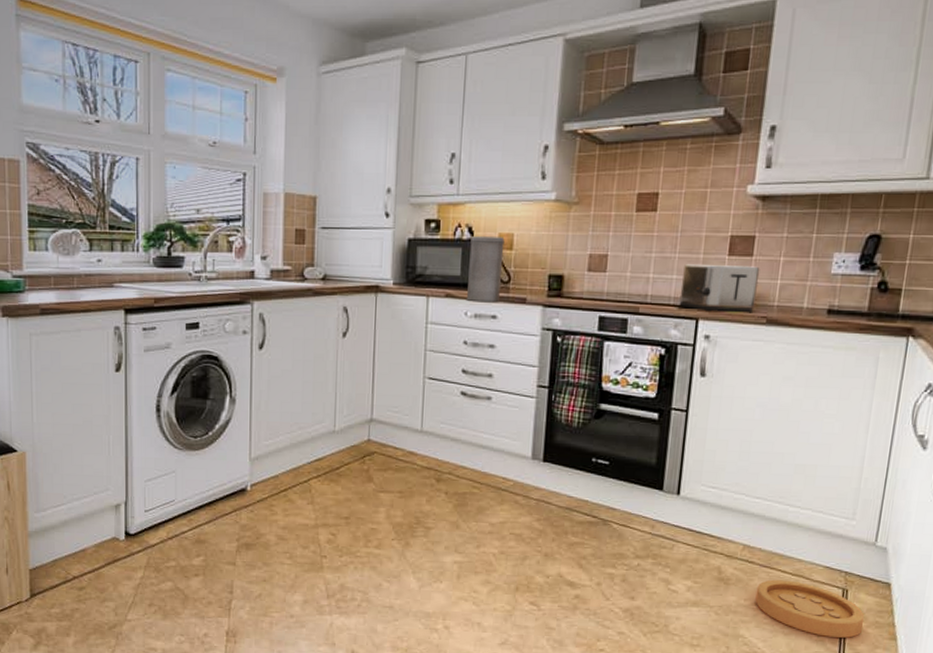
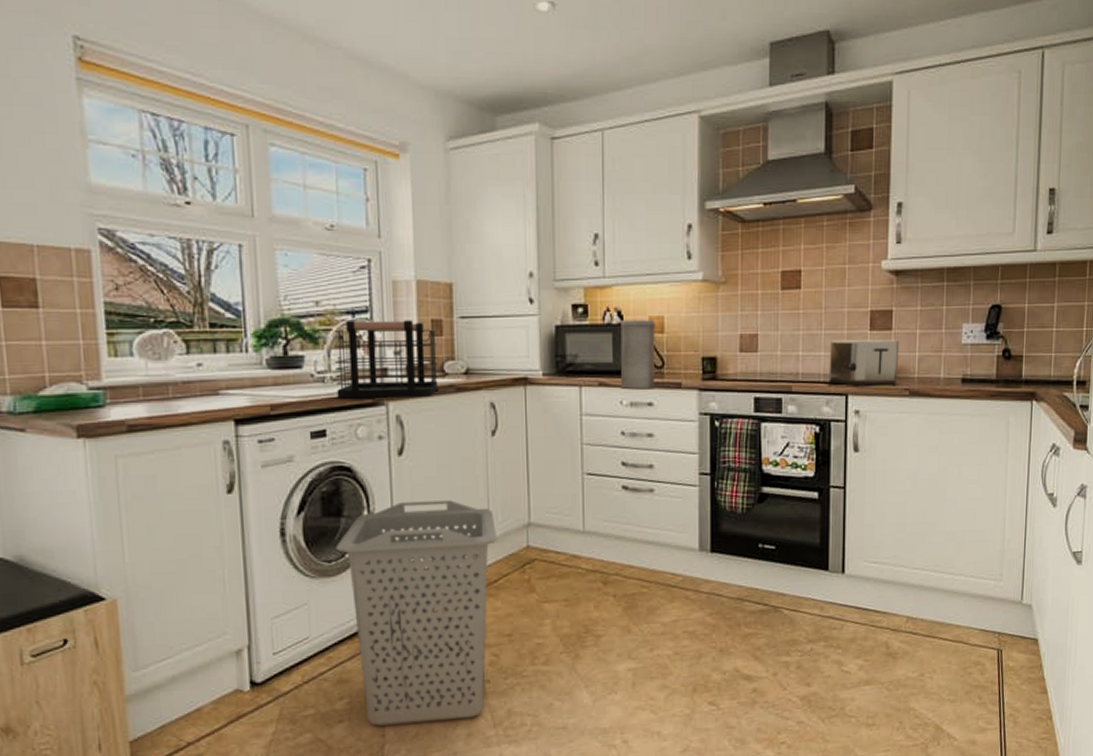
laundry basket: none [201,391,342,588] -> present [335,500,498,726]
dish rack: none [210,228,299,299] -> present [334,320,438,399]
pet bowl: present [755,579,864,639] -> none [922,647,1018,699]

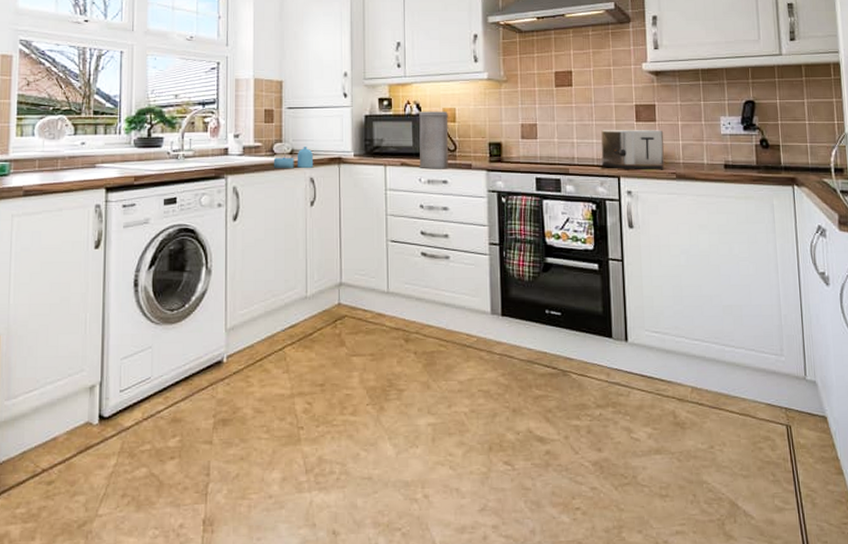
dish rack: present [334,320,438,399] -> none [187,110,268,173]
laundry basket: present [335,500,498,726] -> none [178,260,313,465]
soap dispenser: none [444,365,495,393] -> present [273,147,314,169]

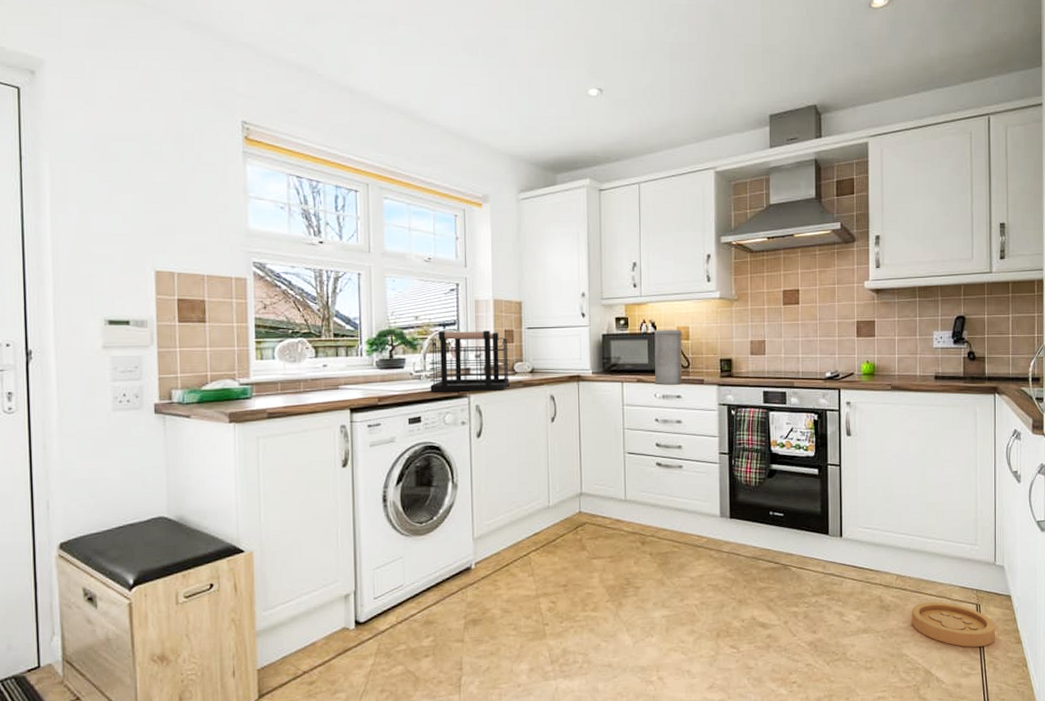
dish rack: none [187,110,268,173] -> present [429,331,510,392]
soap dispenser: present [273,147,314,169] -> none [514,365,554,388]
toaster: present [600,129,664,170] -> none [824,344,882,383]
pet bowl: none [710,420,811,477] -> present [911,601,995,648]

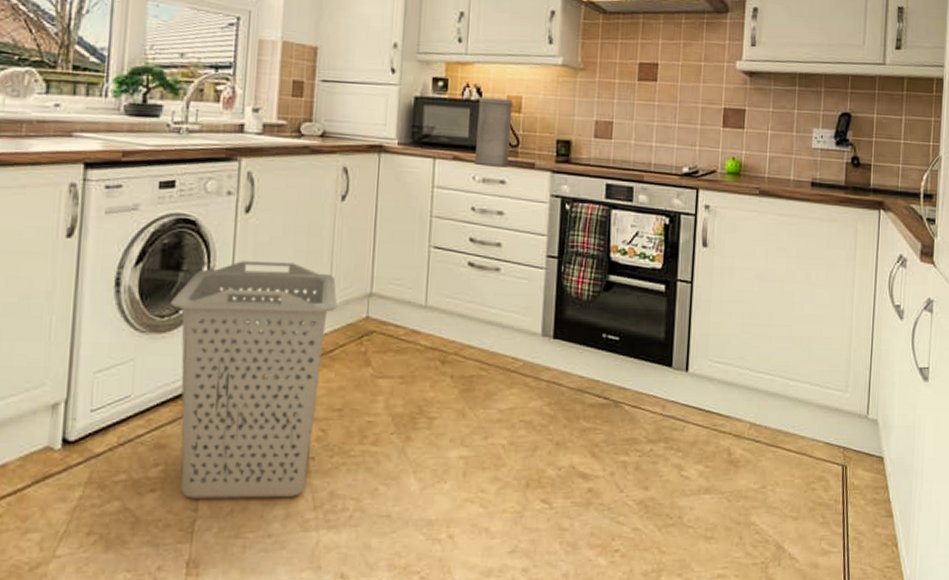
laundry basket: none [426,474,556,661] -> present [170,261,338,499]
dish rack: present [429,331,510,392] -> none [190,75,297,157]
pet bowl: present [911,601,995,648] -> none [764,459,863,520]

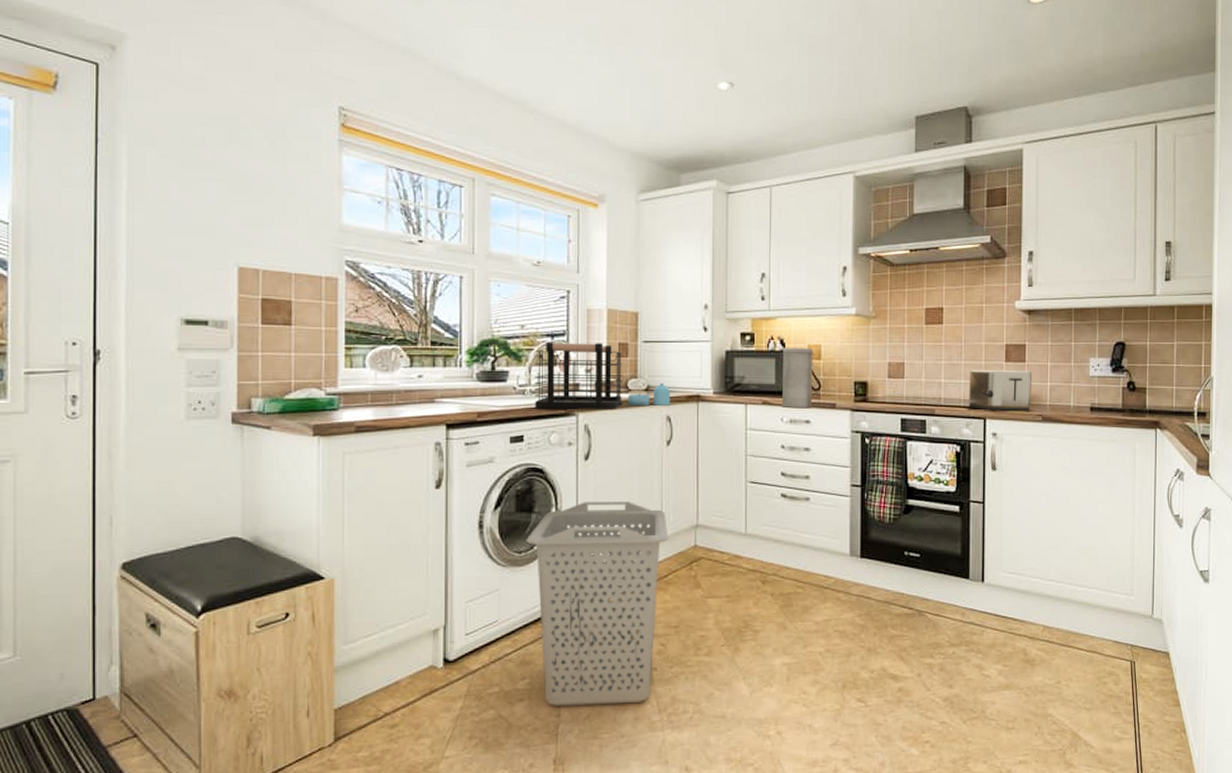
dish rack: none [190,75,297,157] -> present [535,342,622,411]
soap dispenser: none [299,129,349,157] -> present [627,383,671,407]
toaster: none [680,133,751,184] -> present [968,369,1033,412]

